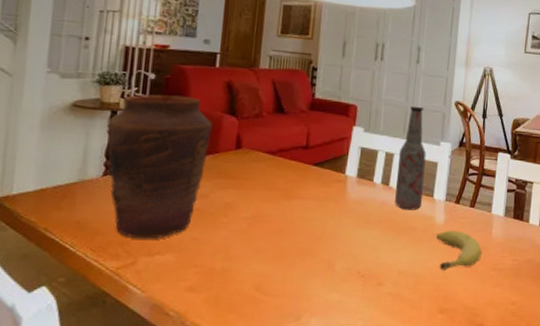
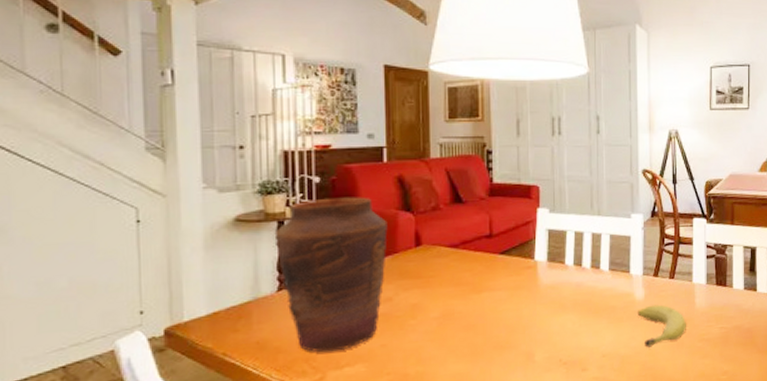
bottle: present [395,106,426,210] -> none [589,179,618,290]

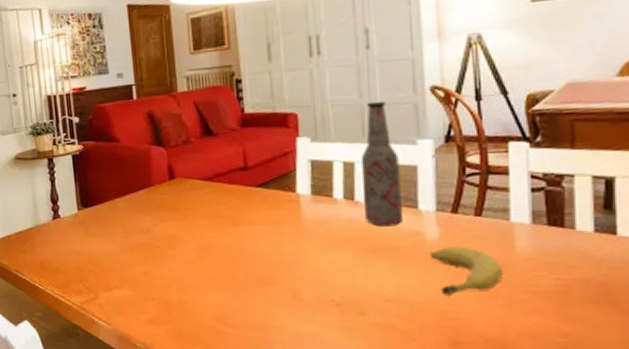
vase: present [276,197,388,353] -> none [47,133,143,276]
bottle: none [589,179,618,290] -> present [362,101,402,227]

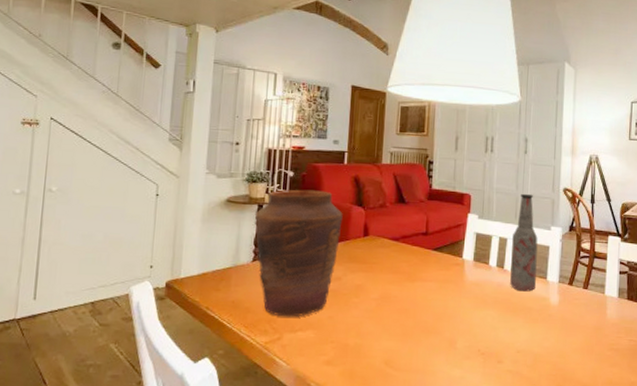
vase: none [47,133,143,276] -> present [255,189,343,317]
fruit: present [429,246,502,295] -> none [551,311,597,350]

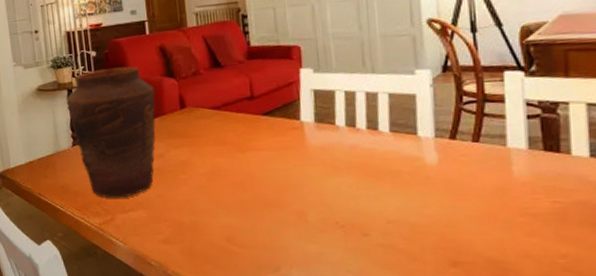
bottle: present [510,193,538,292] -> none [362,33,403,152]

